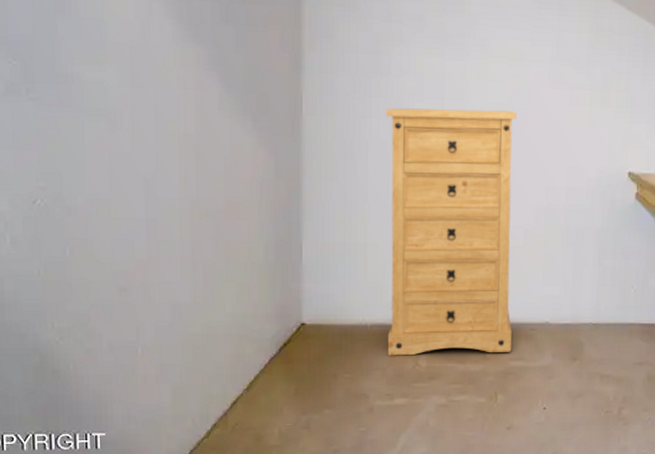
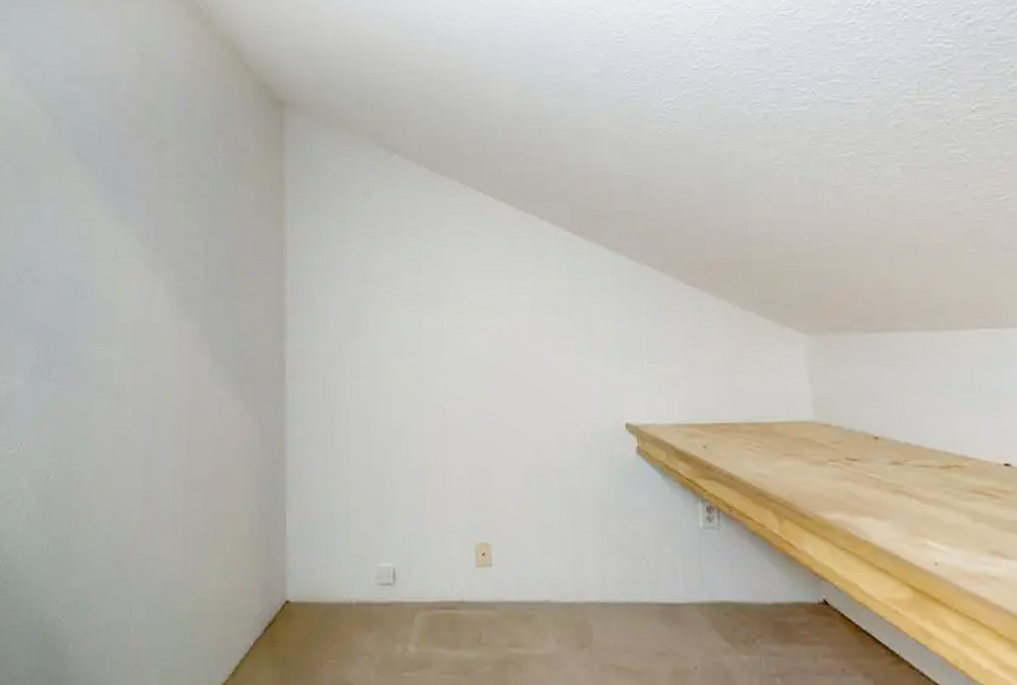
dresser: present [385,108,516,356] -> none [364,364,509,639]

